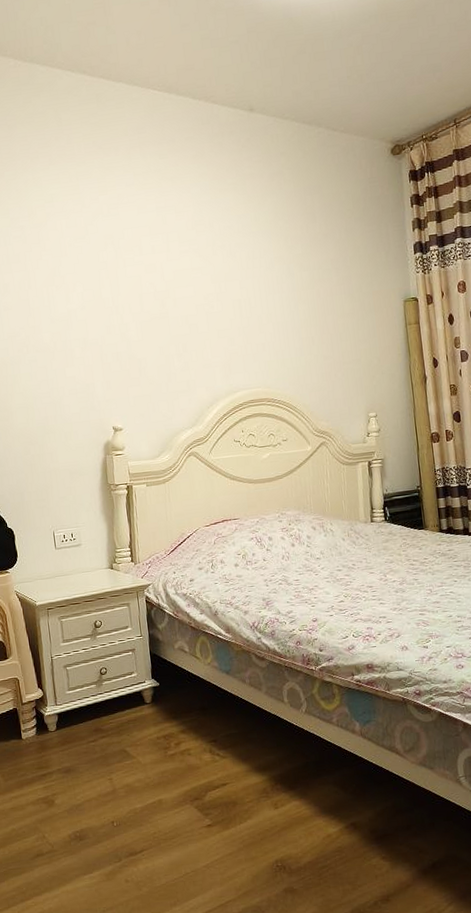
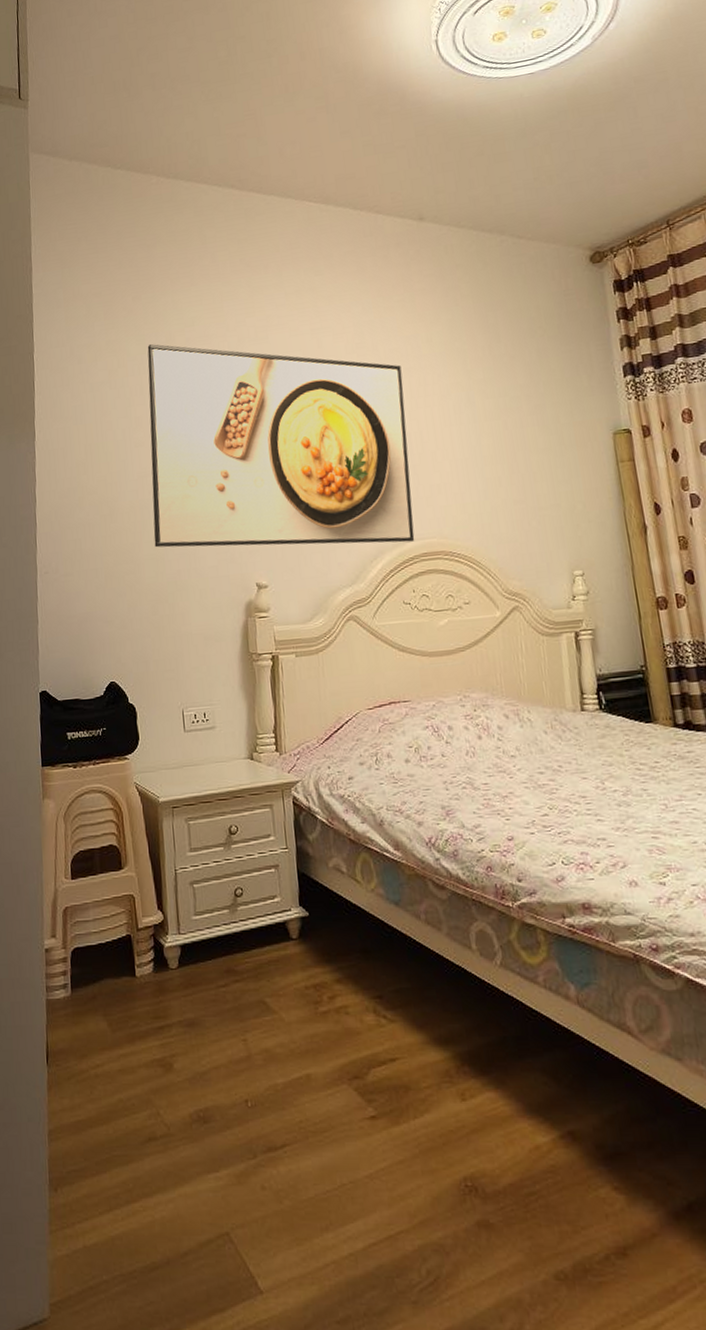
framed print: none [11,218,244,398] -> present [147,344,415,548]

